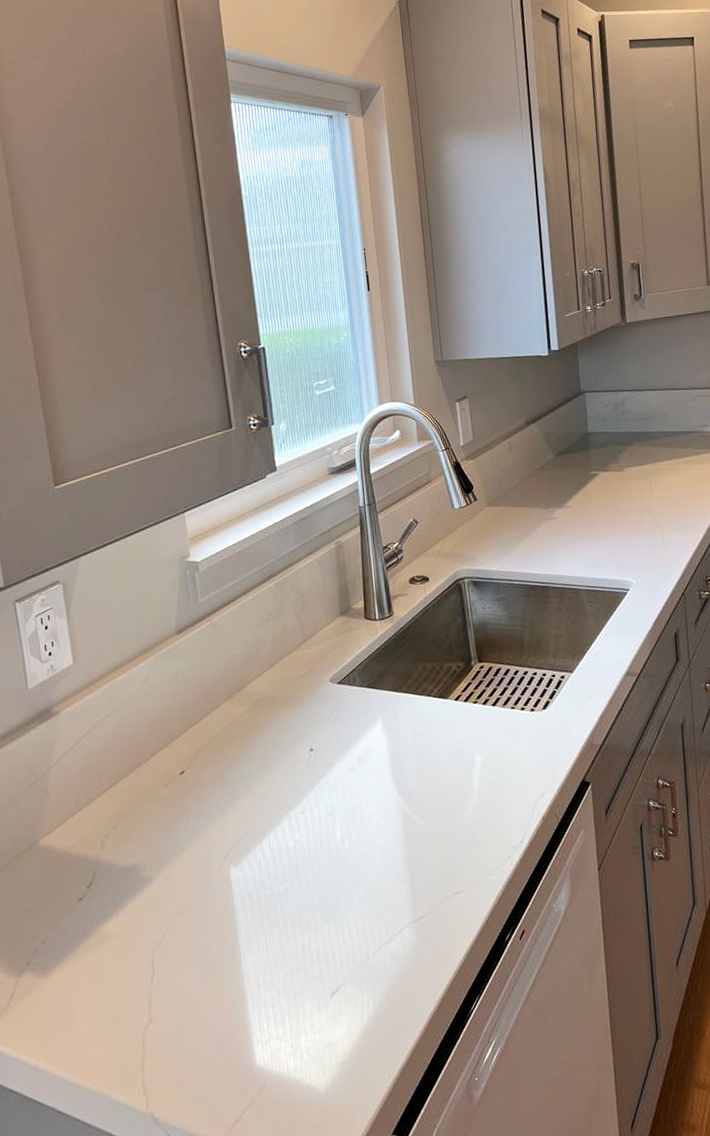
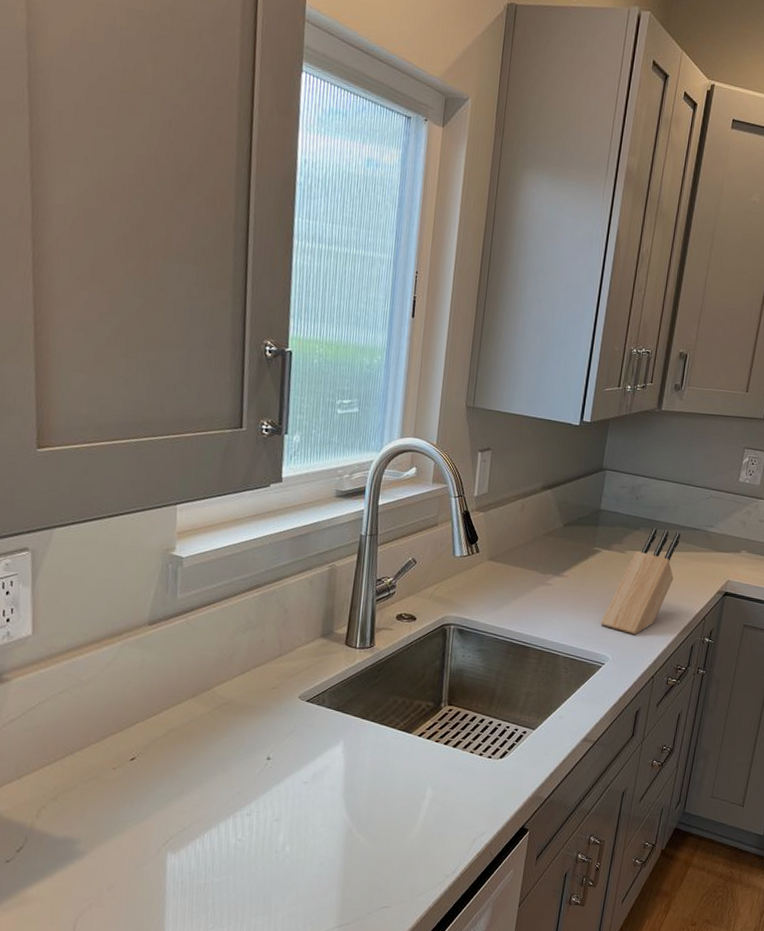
knife block: none [615,439,680,554] -> present [601,528,681,635]

